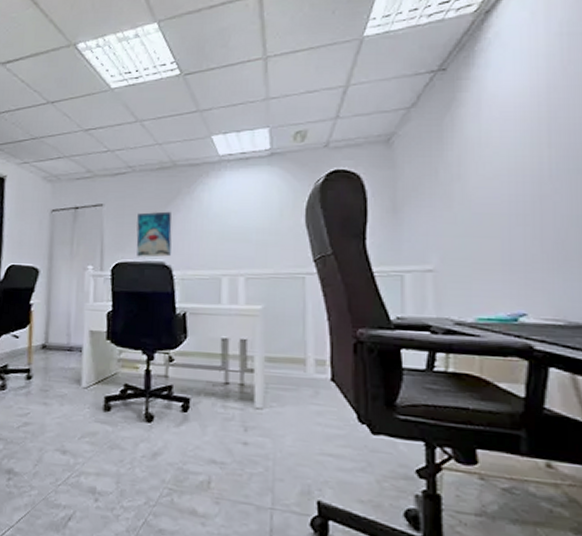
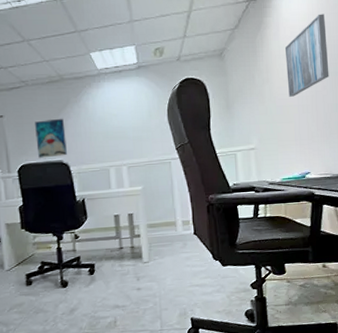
wall art: none [490,86,565,202] -> present [285,14,329,97]

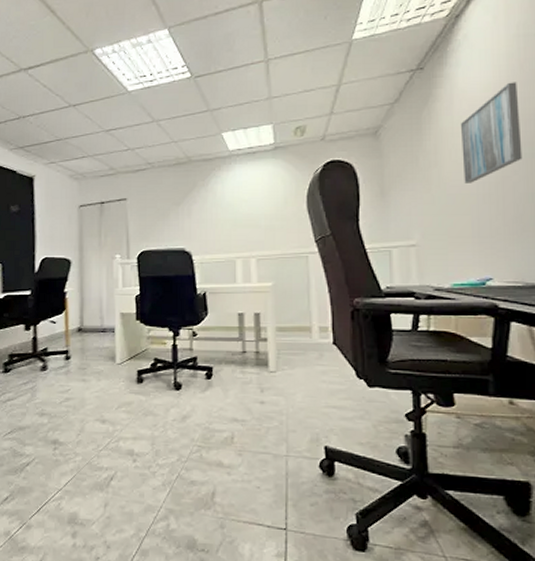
wall art: present [35,118,67,158] -> none [158,203,190,245]

